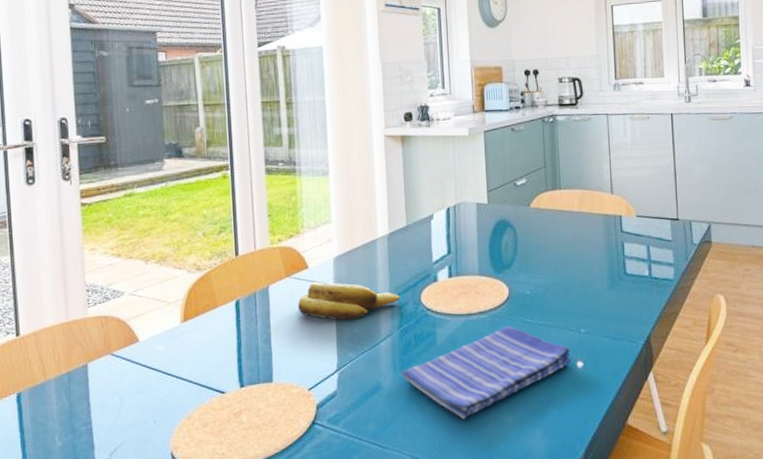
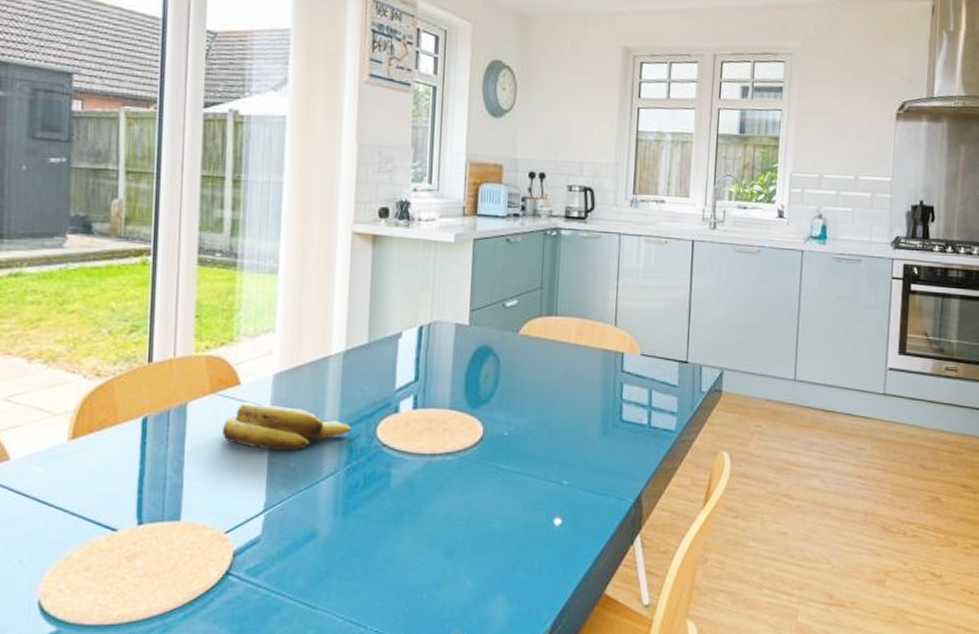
dish towel: present [400,325,571,419] -> none [342,470,549,579]

